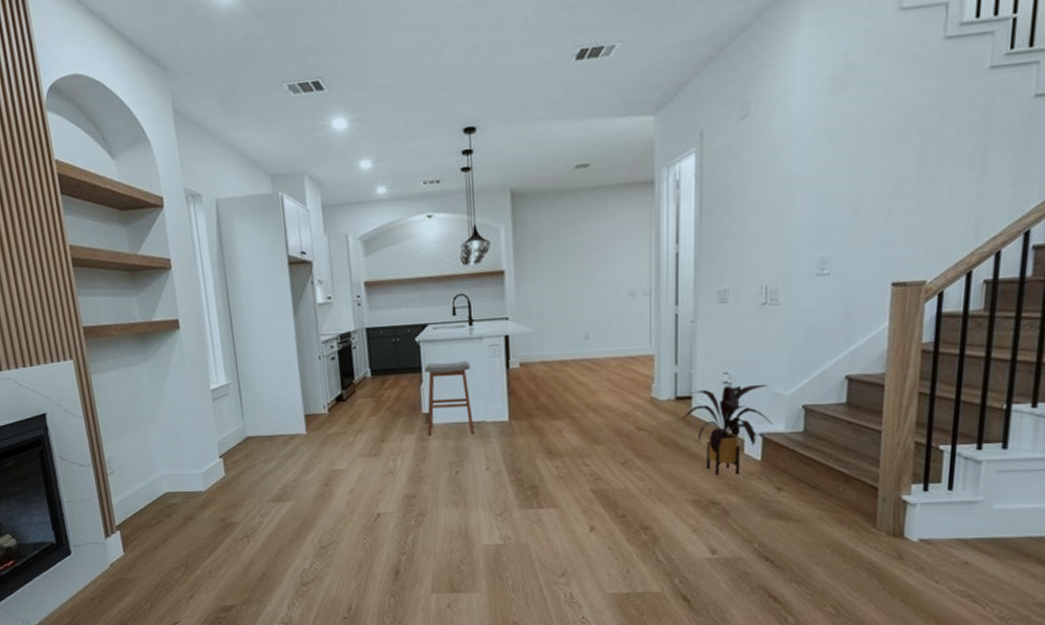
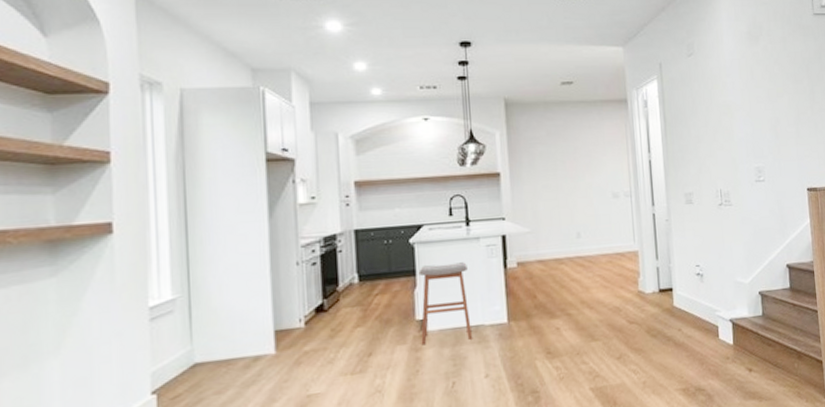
house plant: present [682,384,774,476] -> none [666,274,740,362]

